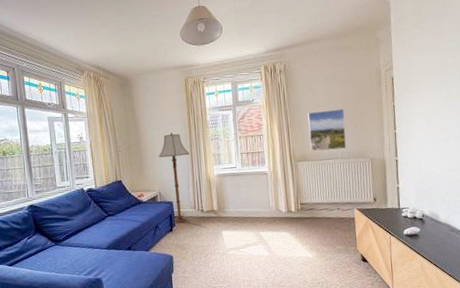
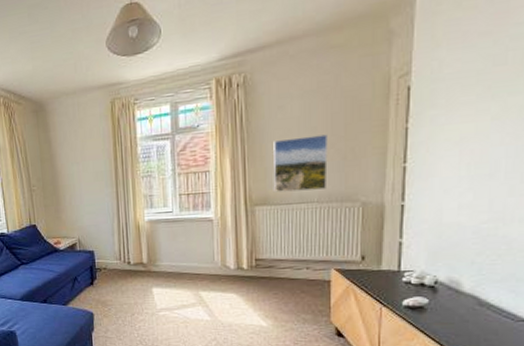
floor lamp: present [158,132,190,223] -> none [78,168,116,276]

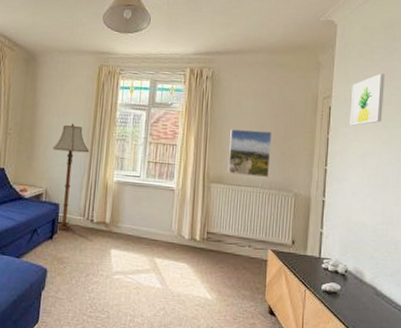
floor lamp: none [78,168,116,276] -> present [52,123,90,231]
wall art: none [439,22,496,105] -> present [350,73,385,126]

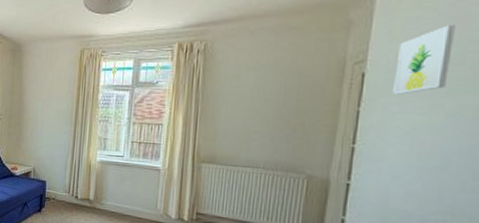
floor lamp: present [52,123,90,231] -> none [39,107,73,206]
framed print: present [227,129,272,177] -> none [221,105,279,157]

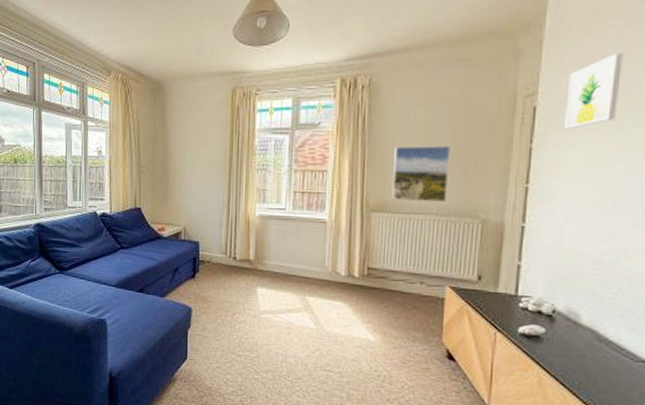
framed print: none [221,105,279,157] -> present [391,146,450,202]

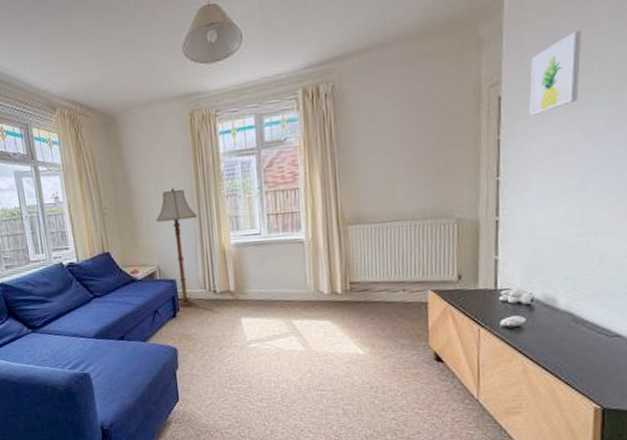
floor lamp: none [188,156,228,269] -> present [156,188,198,307]
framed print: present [391,146,450,202] -> none [365,147,421,210]

